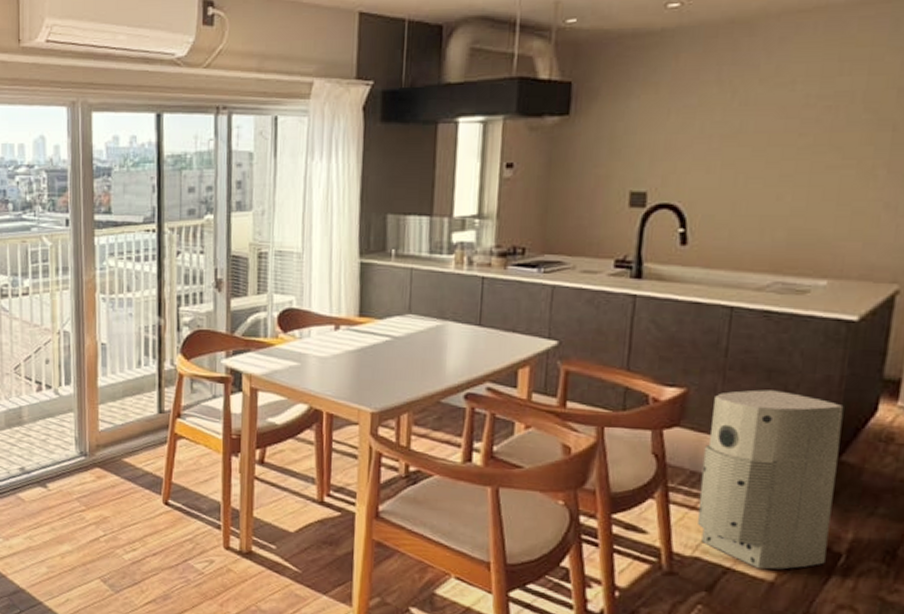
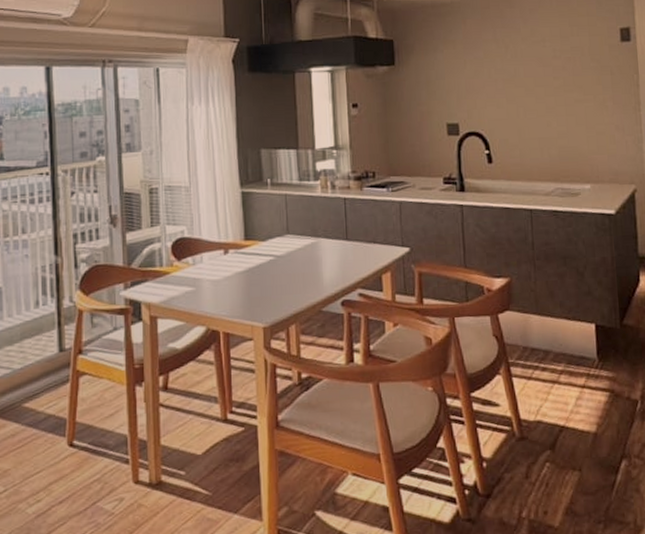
air purifier: present [696,389,844,570] -> none [530,273,628,423]

